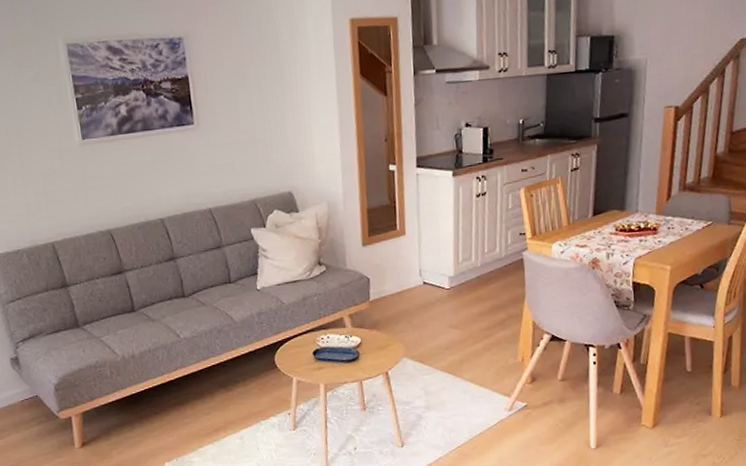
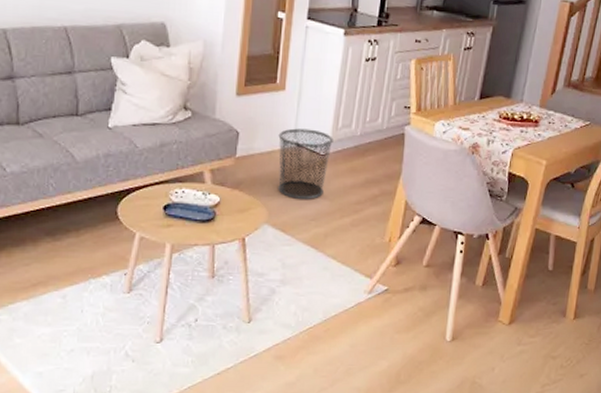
waste bin: none [405,266,456,332] -> present [278,128,333,199]

